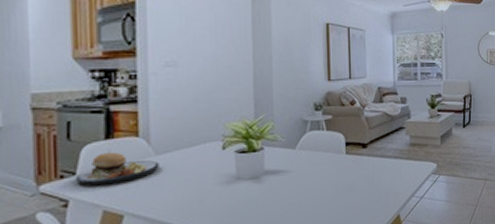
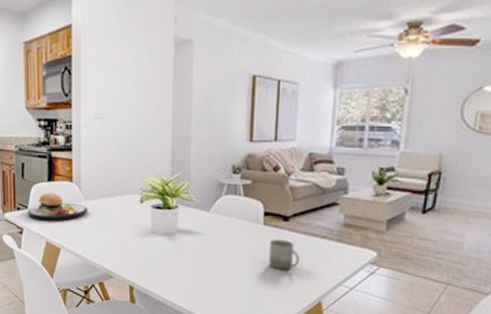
cup: none [353,164,378,193] -> present [269,239,299,270]

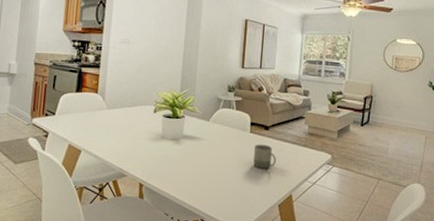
plate: present [27,190,88,221] -> none [54,99,109,126]

